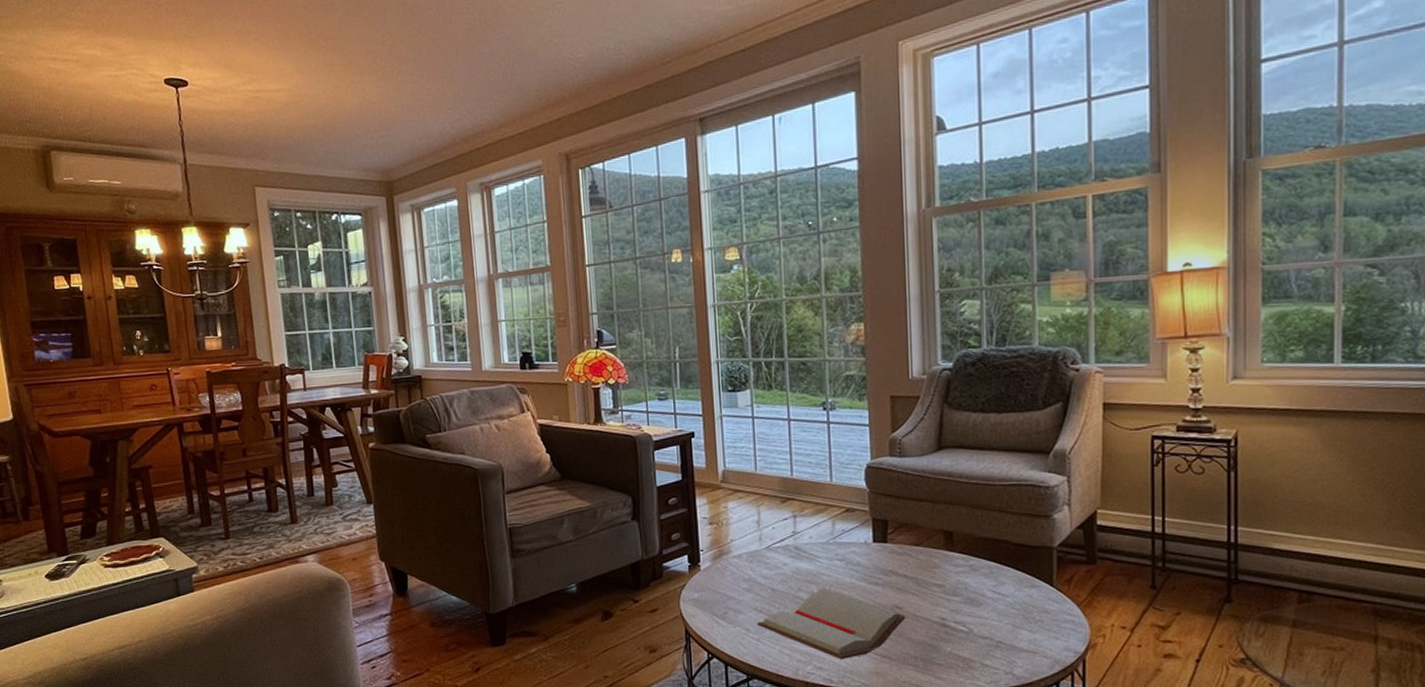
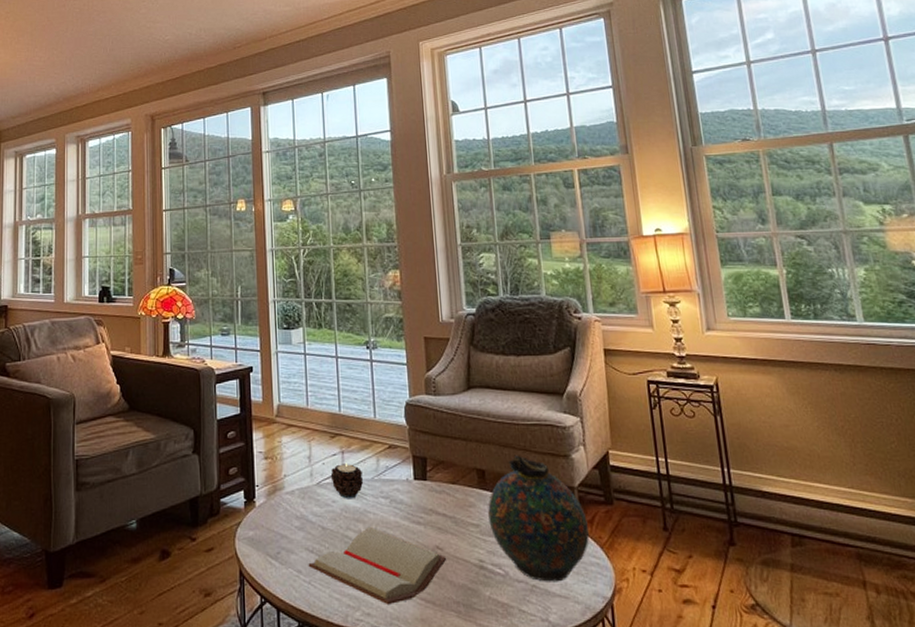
candle: none [781,526,818,562] -> present [330,462,364,499]
snuff bottle: none [954,516,1065,639] -> present [488,455,589,582]

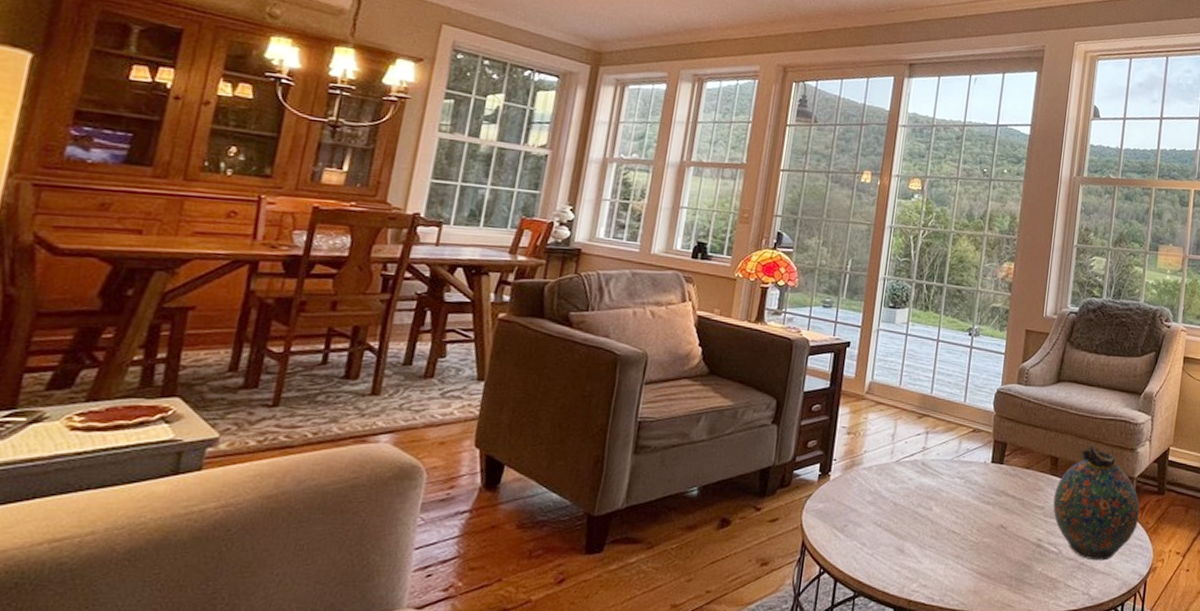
paperback book: present [308,526,447,605] -> none [873,504,1009,578]
candle: present [330,462,364,499] -> none [911,443,943,478]

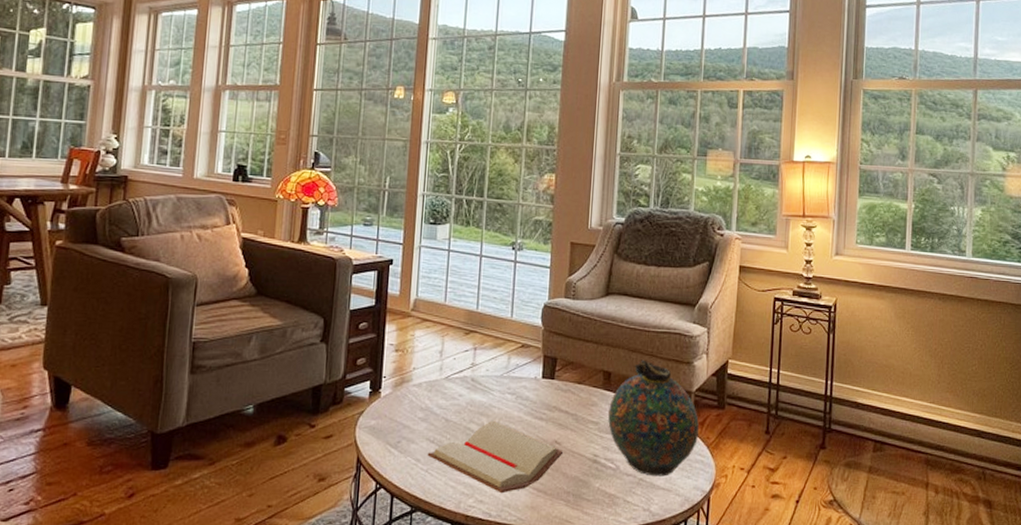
paperback book: none [873,504,1009,578] -> present [427,420,564,494]

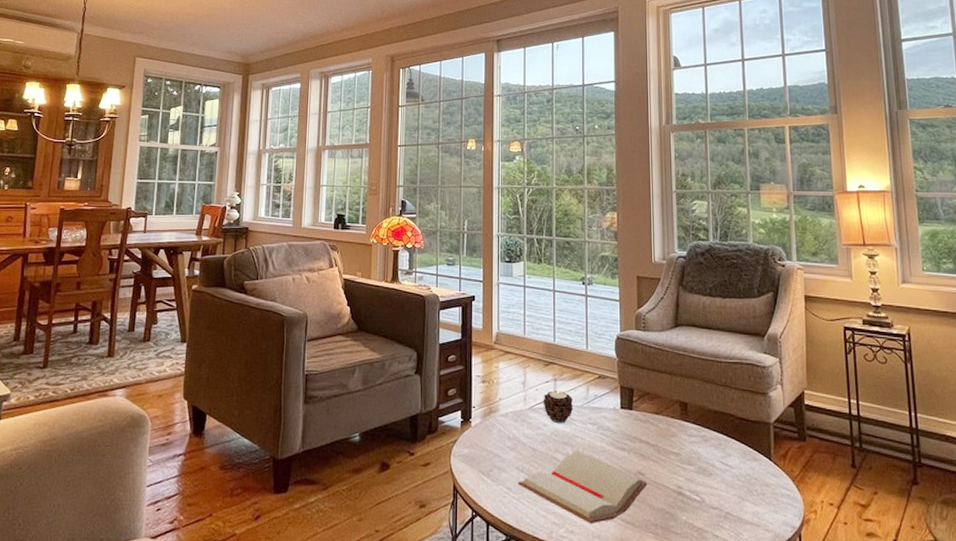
candle: none [460,359,493,394] -> present [543,389,574,424]
snuff bottle: present [608,359,699,477] -> none [688,390,782,511]

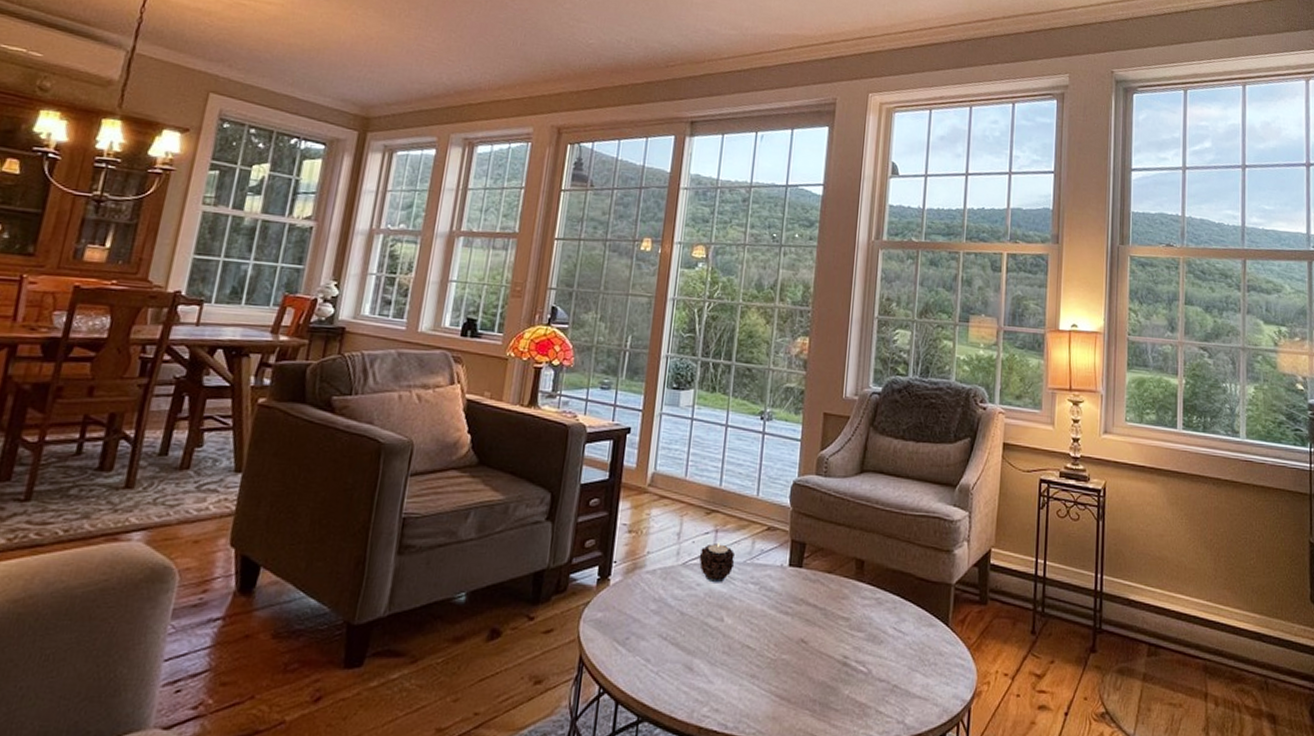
paperback book: present [518,450,648,524] -> none [658,614,810,701]

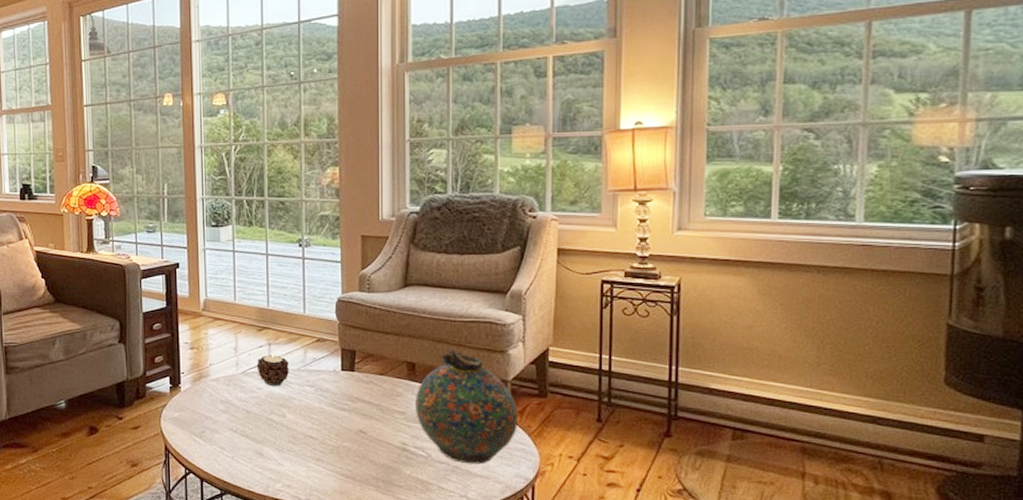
snuff bottle: none [860,546,959,683] -> present [415,350,518,464]

